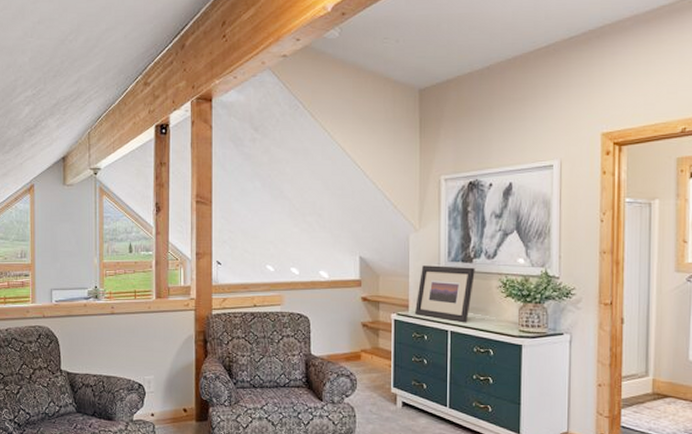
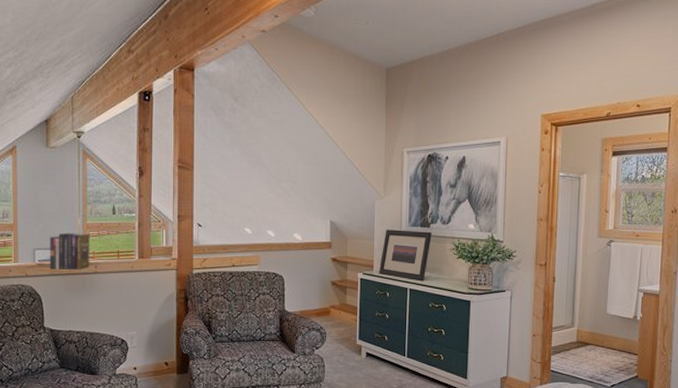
books: none [66,272,107,311] -> present [49,233,90,270]

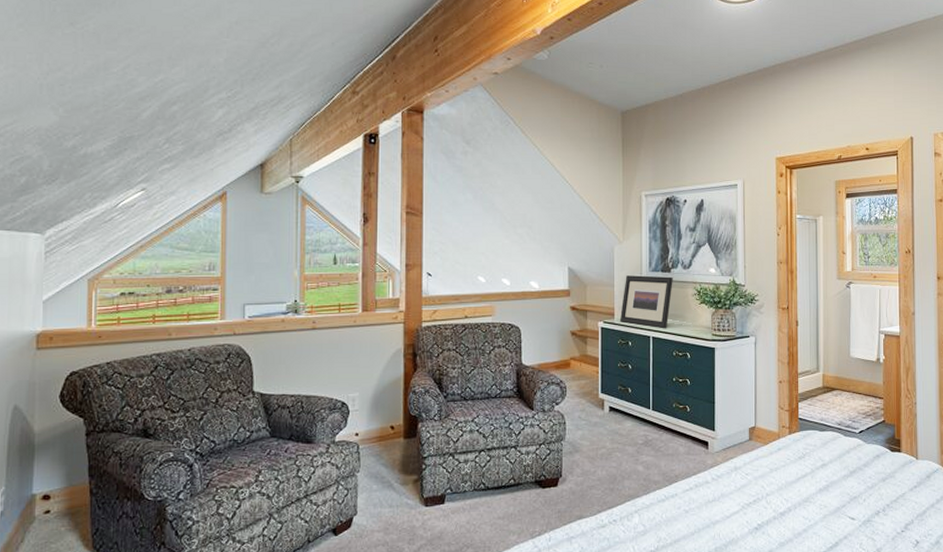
books: present [49,233,90,270] -> none [261,285,308,326]

